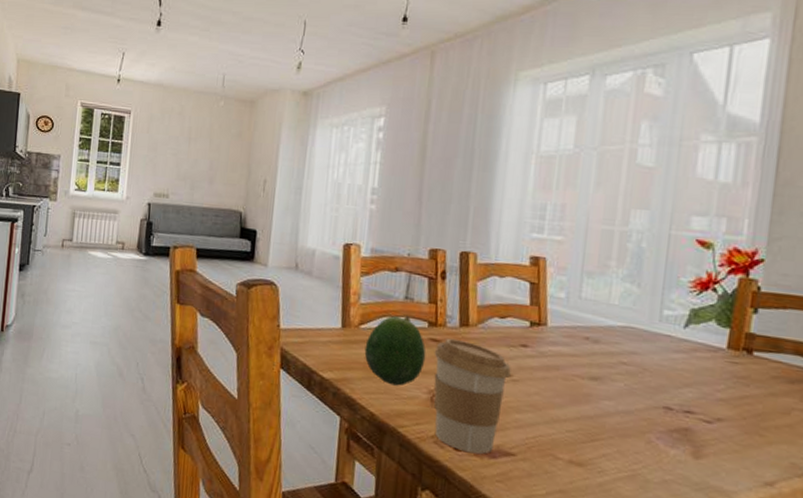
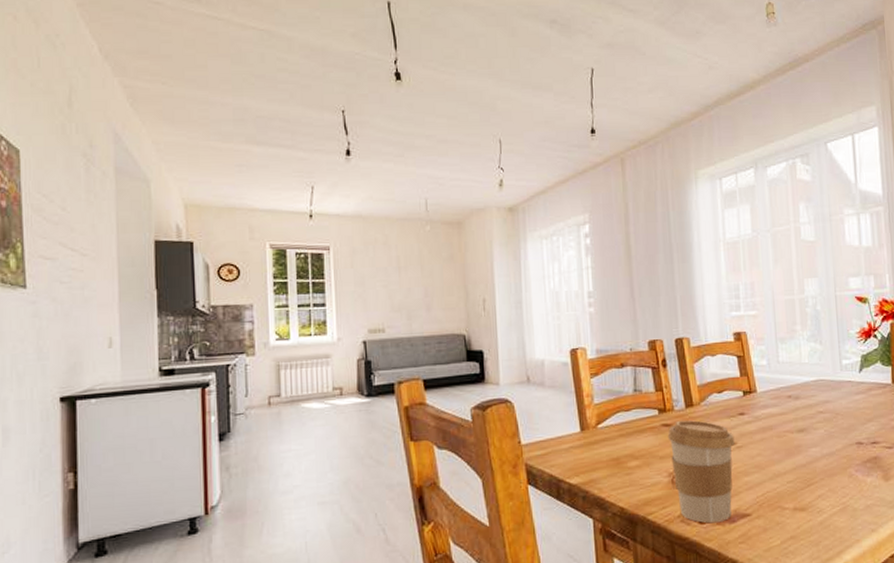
fruit: present [364,315,426,386] -> none [605,406,661,477]

